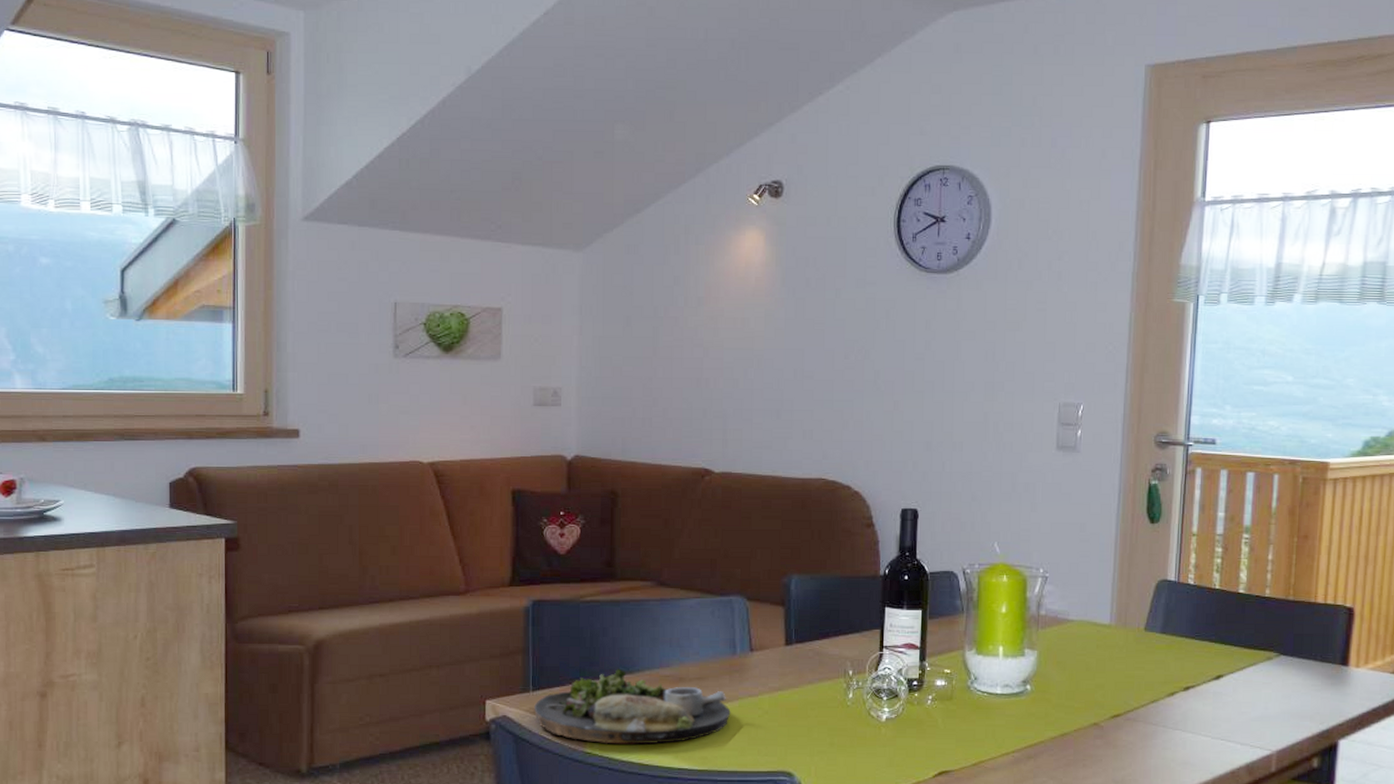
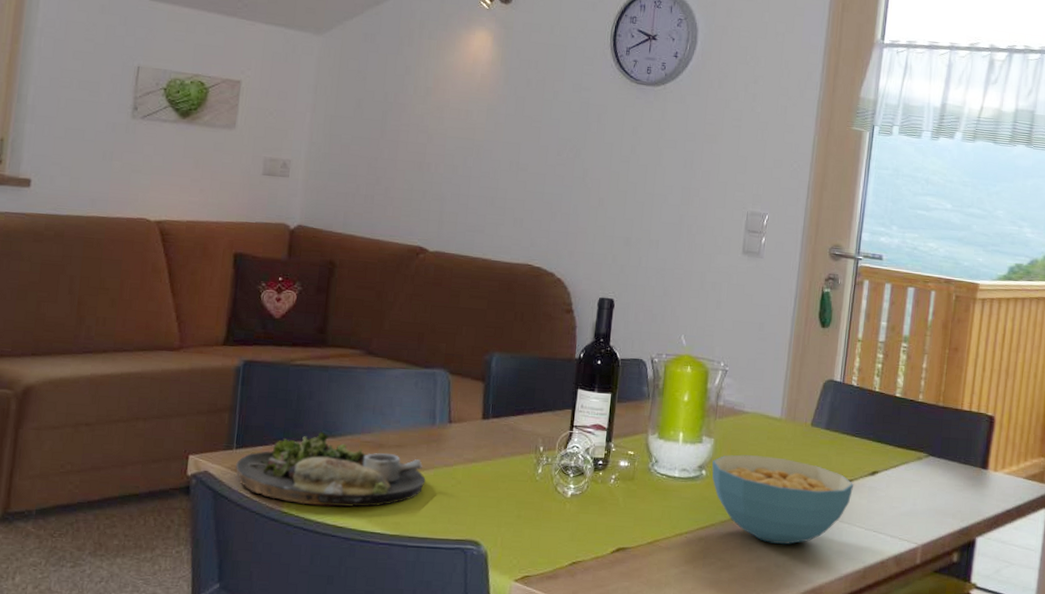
cereal bowl: none [1037,665,1197,758] -> present [712,455,854,544]

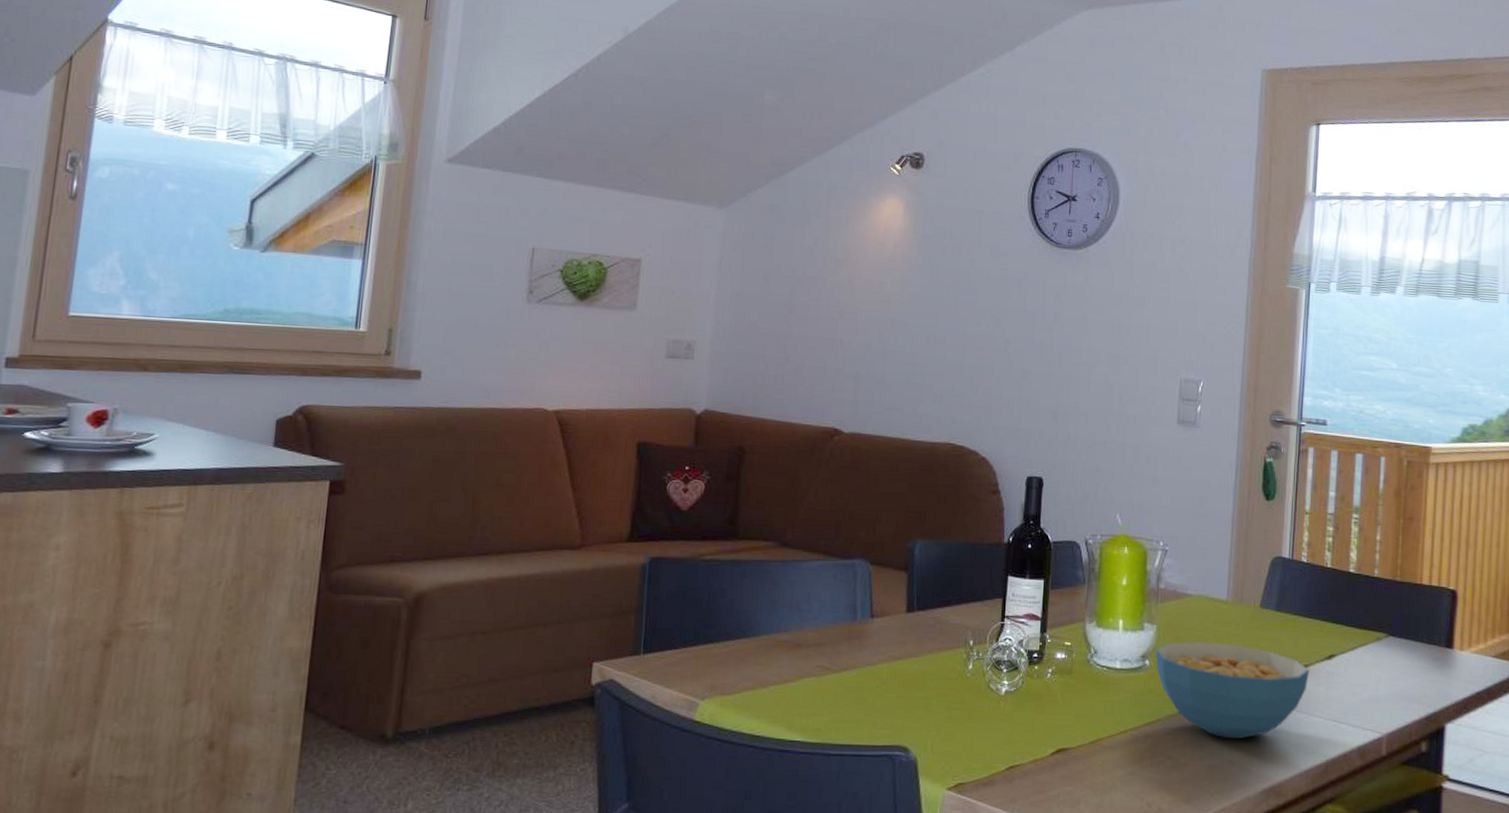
dinner plate: present [235,431,426,507] -> none [642,632,848,714]

